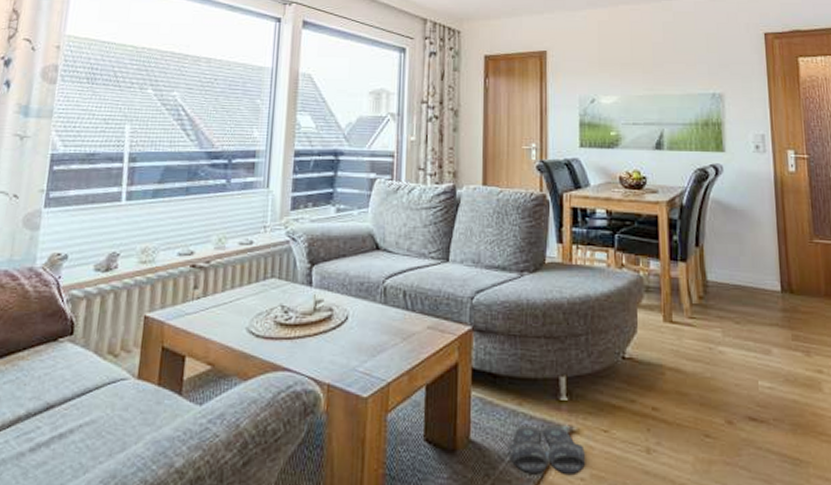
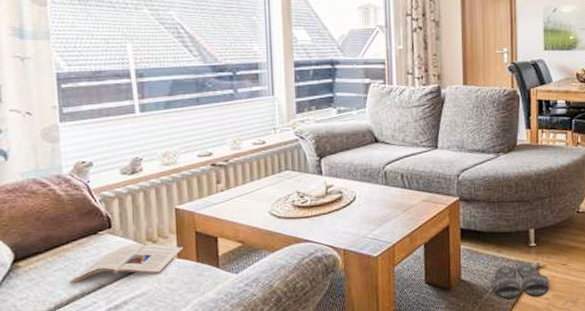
magazine: none [17,356,146,401] -> present [69,243,184,284]

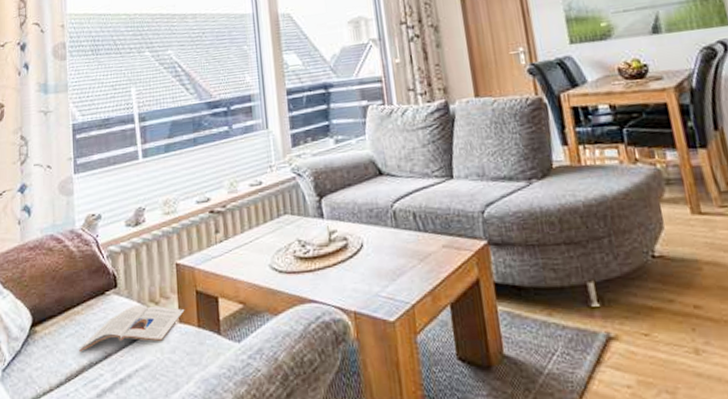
slippers: present [490,264,549,299] -> none [544,333,629,386]

